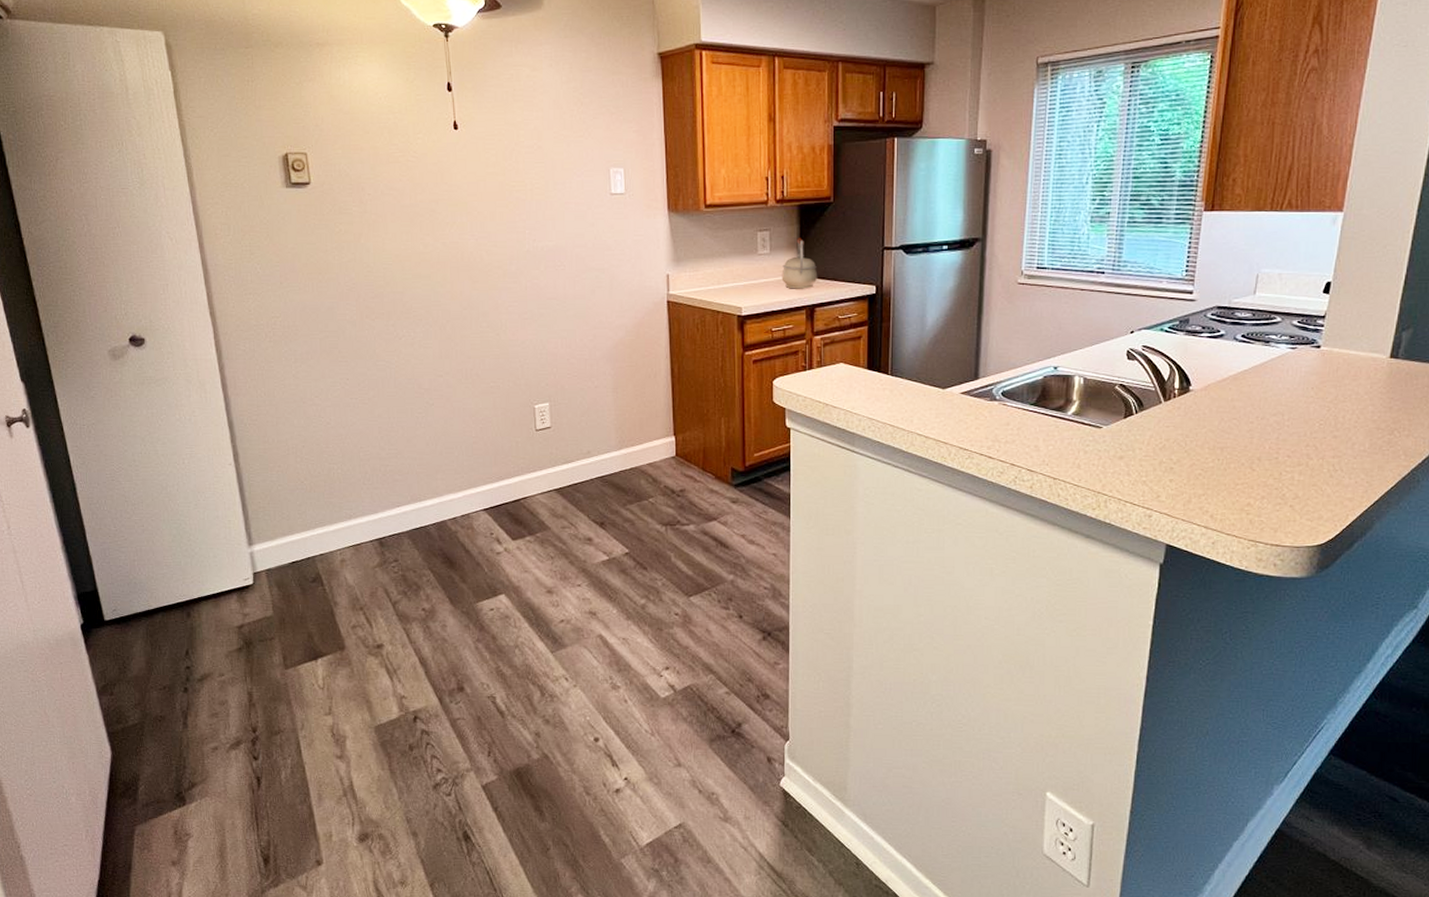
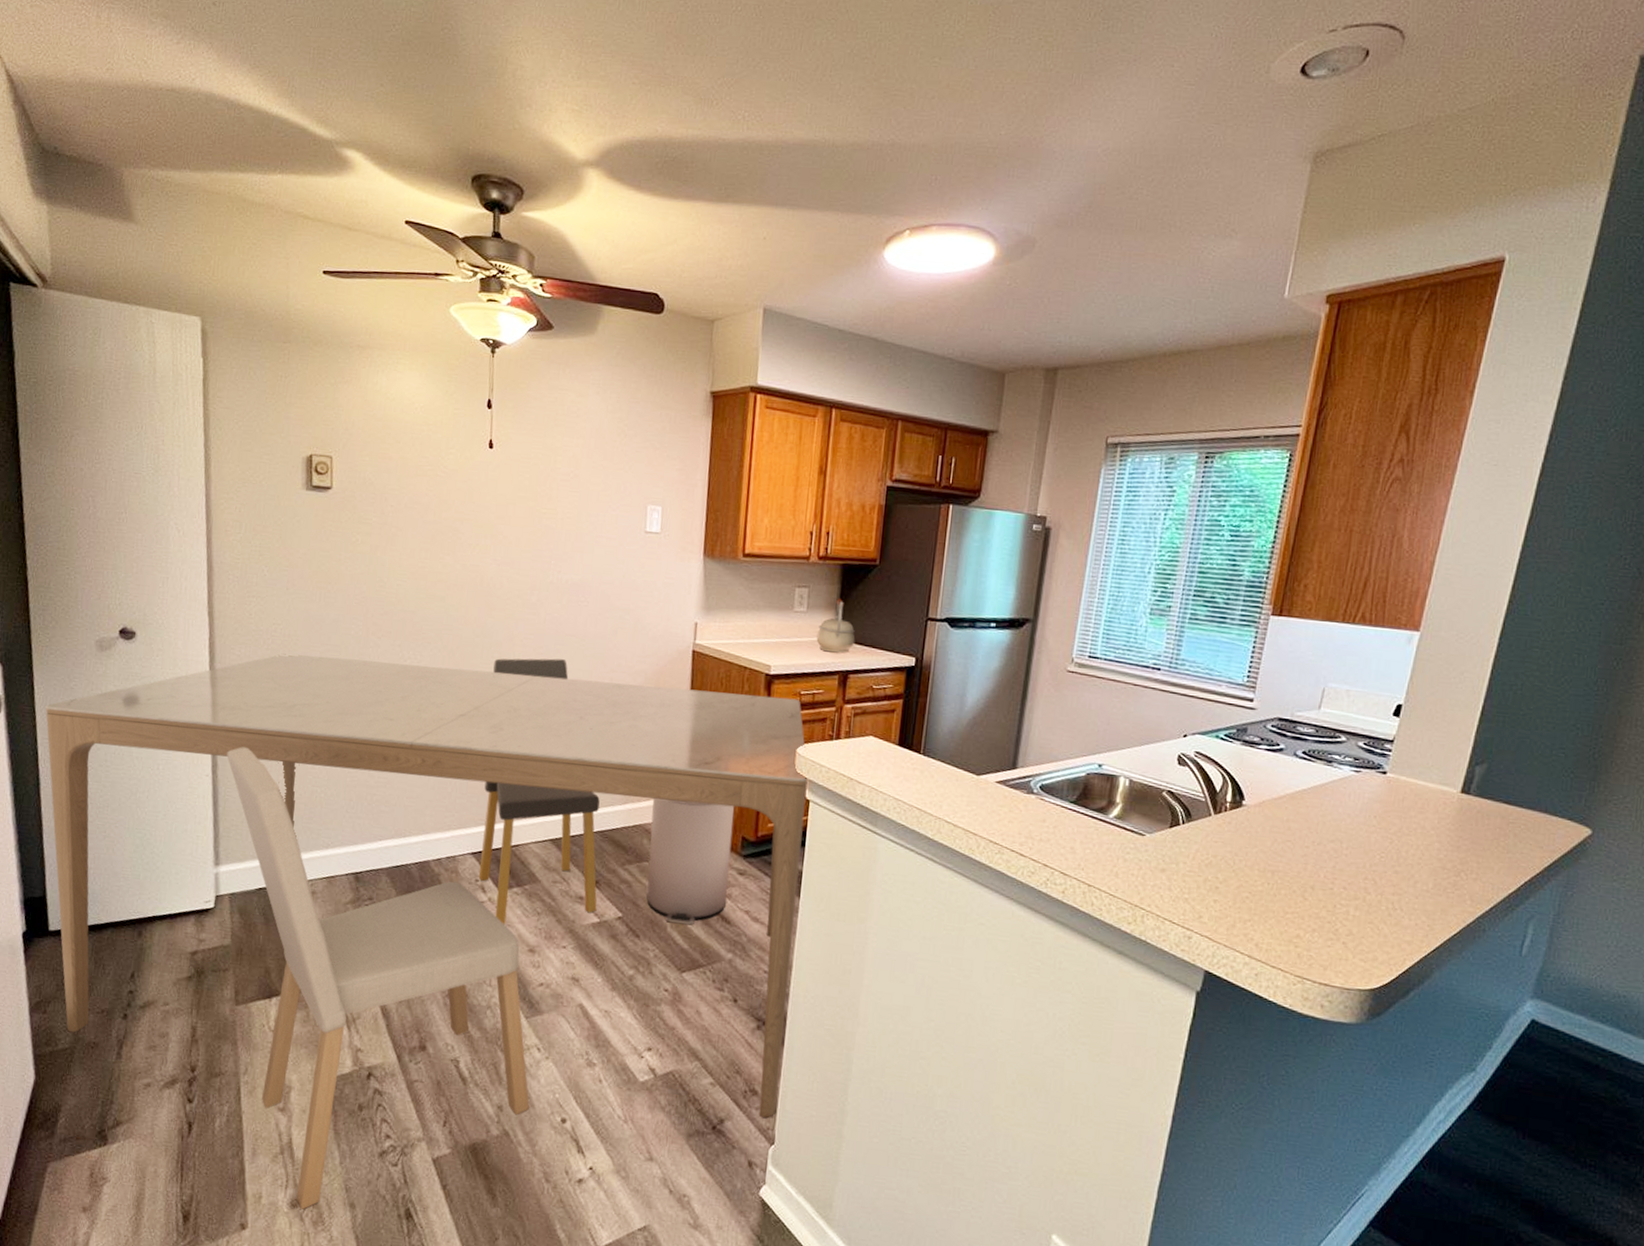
dining table: none [71,336,787,718] -> present [45,653,808,1119]
dining chair: none [246,435,564,842] -> present [227,747,529,1210]
dining chair: none [483,322,605,572] -> present [478,658,600,925]
pedal bin: none [645,441,724,553] -> present [646,797,735,926]

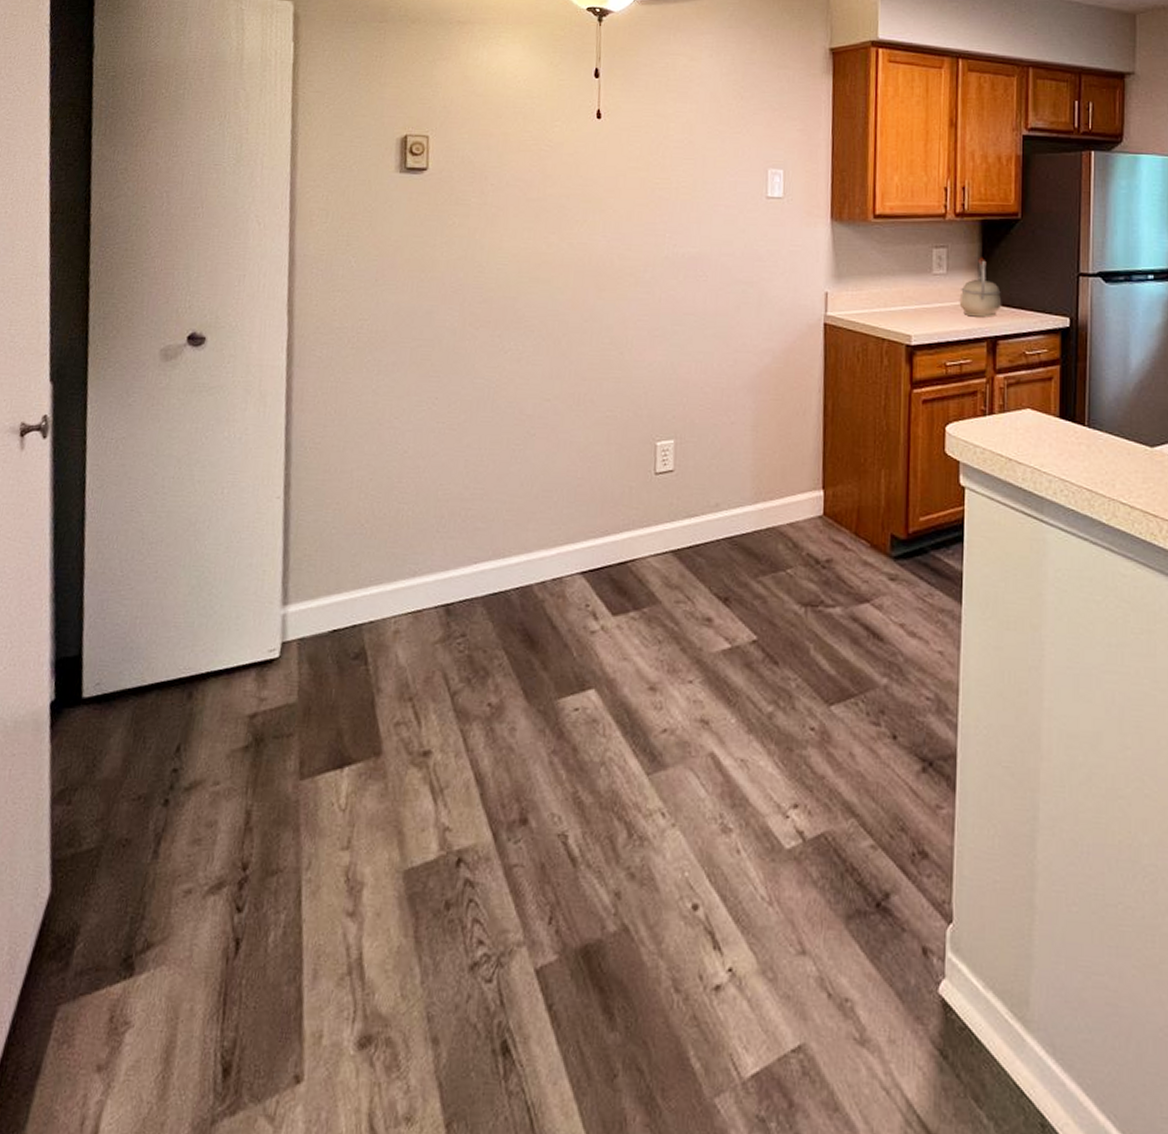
dining table: present [45,653,808,1119] -> none [94,352,961,889]
dining chair: present [227,747,529,1210] -> none [301,462,653,1050]
dining chair: present [478,658,600,925] -> none [589,341,728,659]
pedal bin: present [646,797,735,926] -> none [784,494,881,646]

